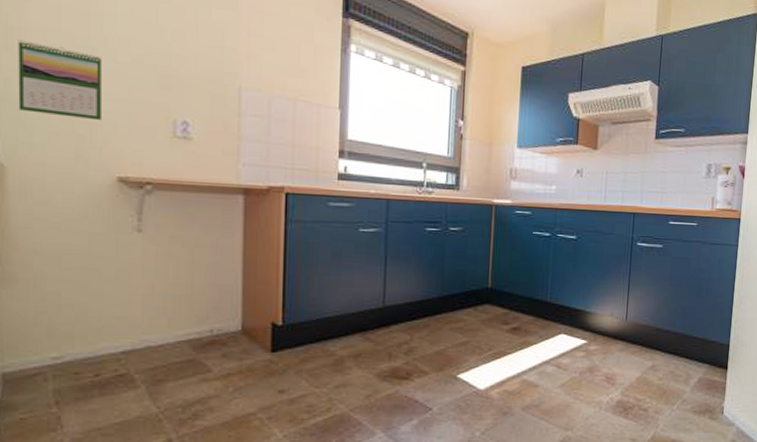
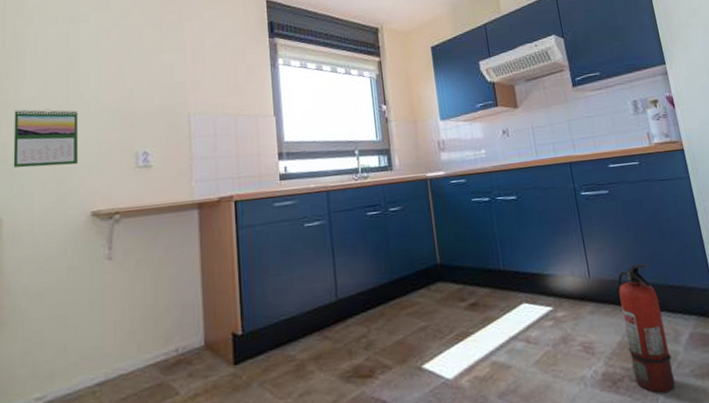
fire extinguisher: none [643,314,681,423] -> present [618,263,675,394]

